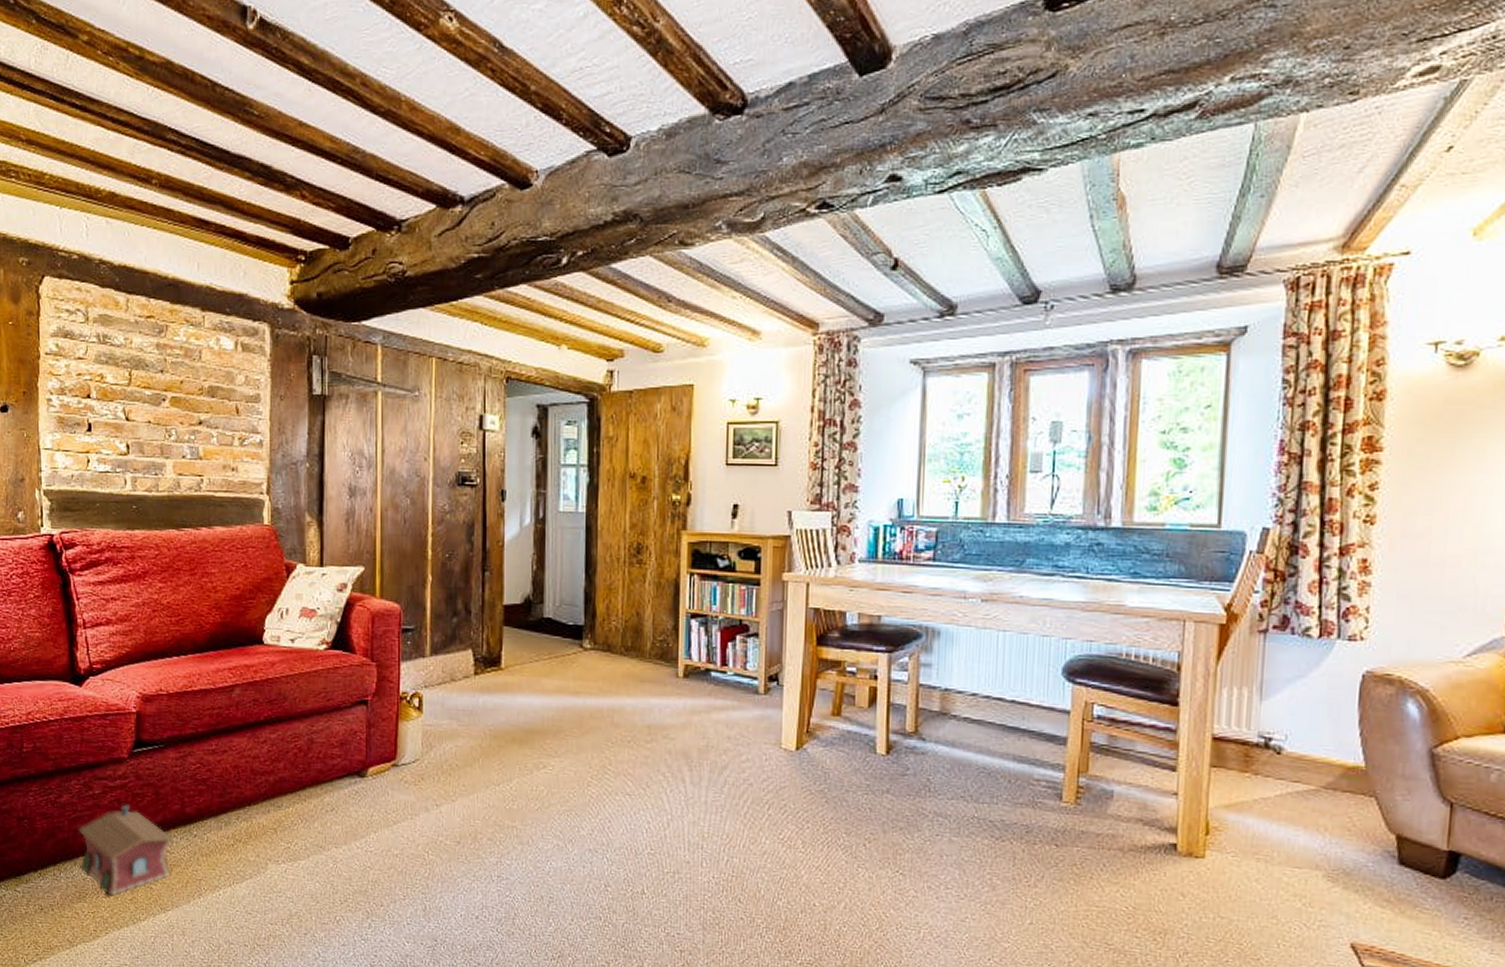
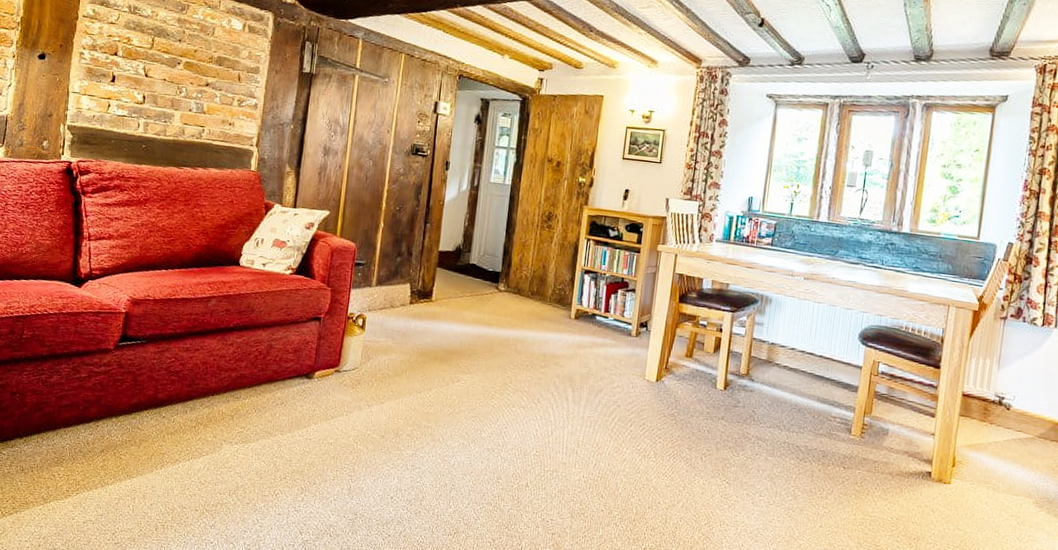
toy house: present [79,804,173,896] -> none [61,387,145,463]

